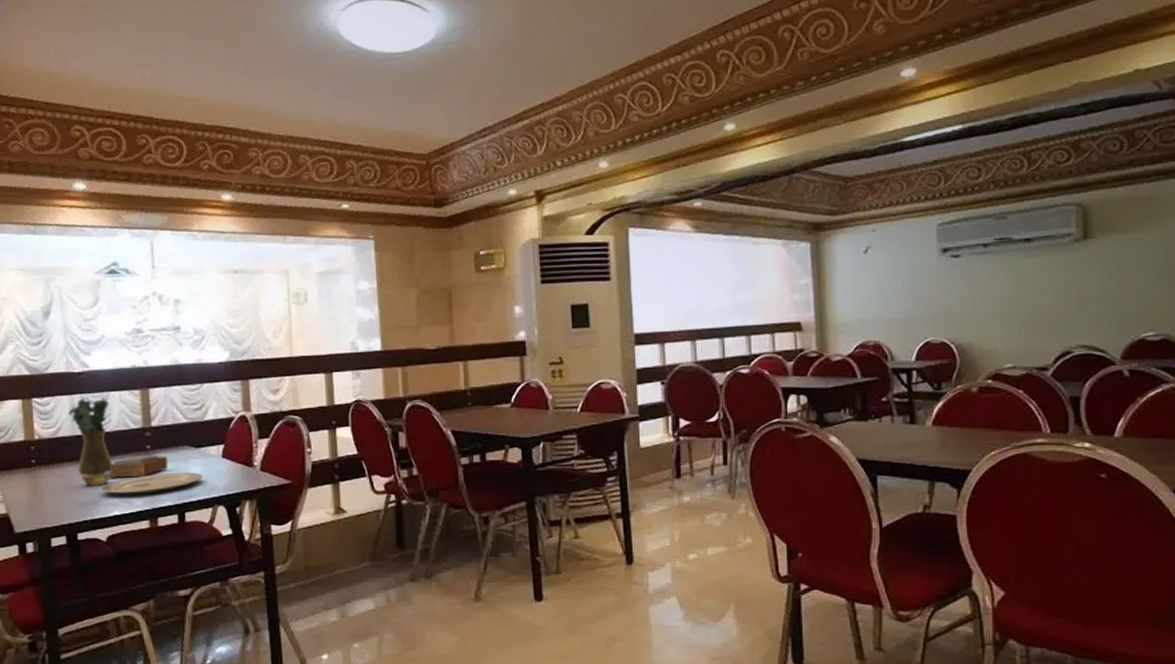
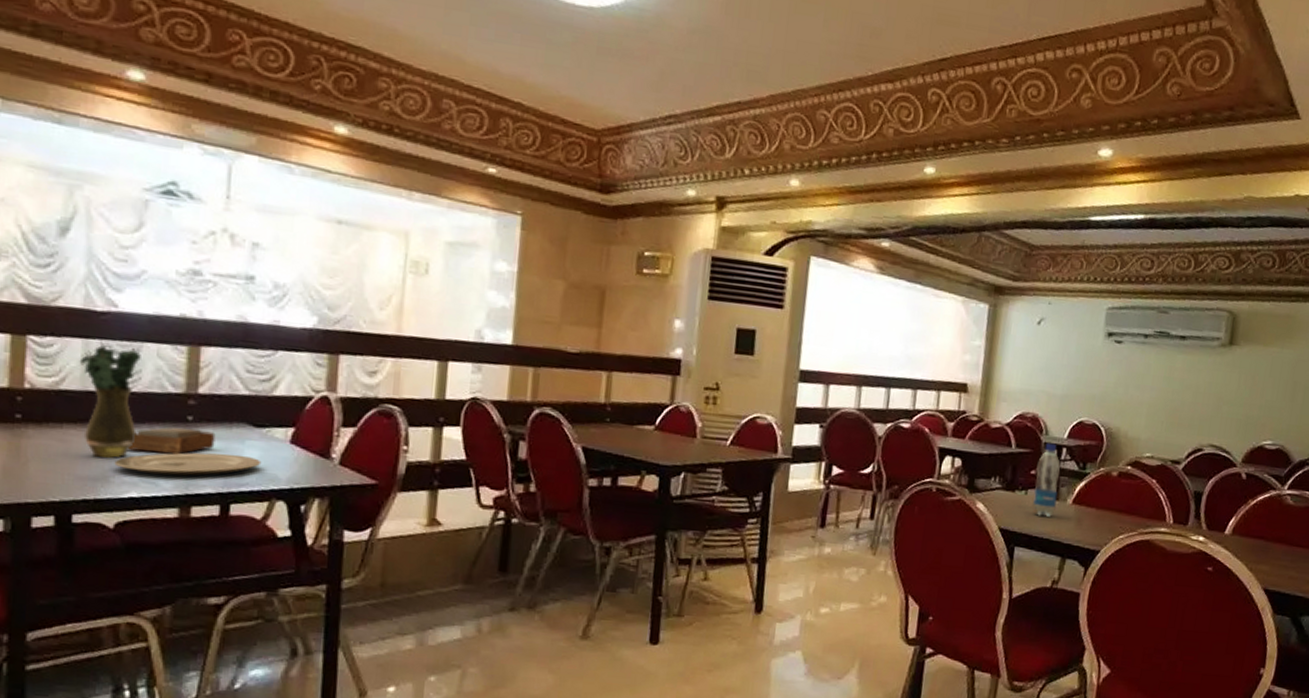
bottle: none [887,368,915,443] -> present [1032,443,1061,518]

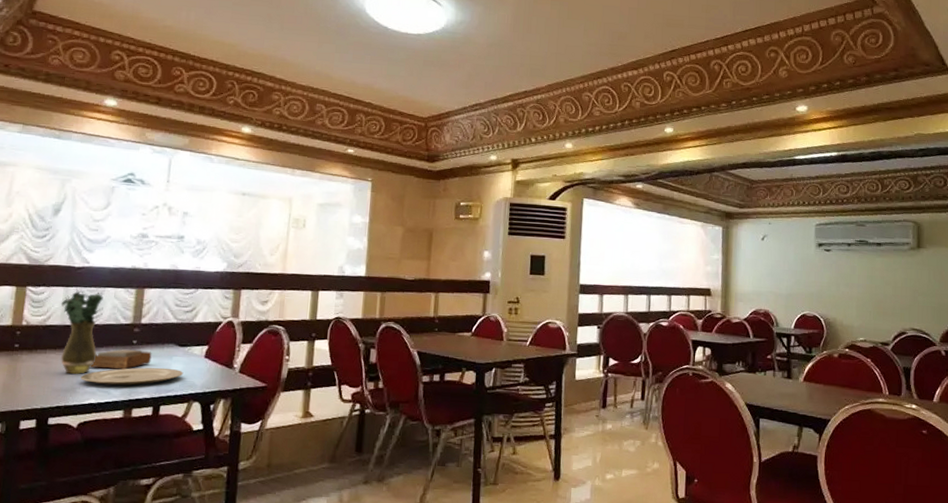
bottle: present [1032,443,1061,518] -> none [771,333,791,394]

